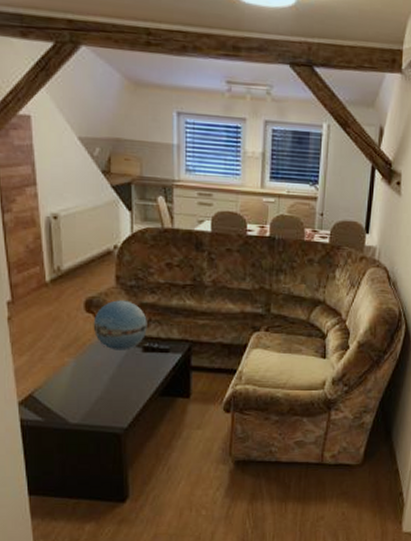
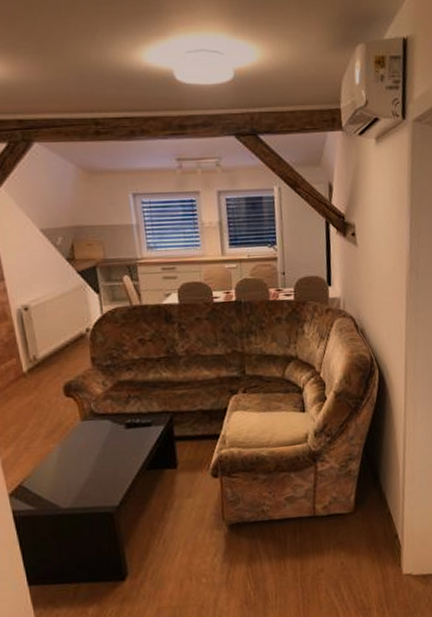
decorative orb: present [93,300,147,351] -> none [73,380,128,431]

